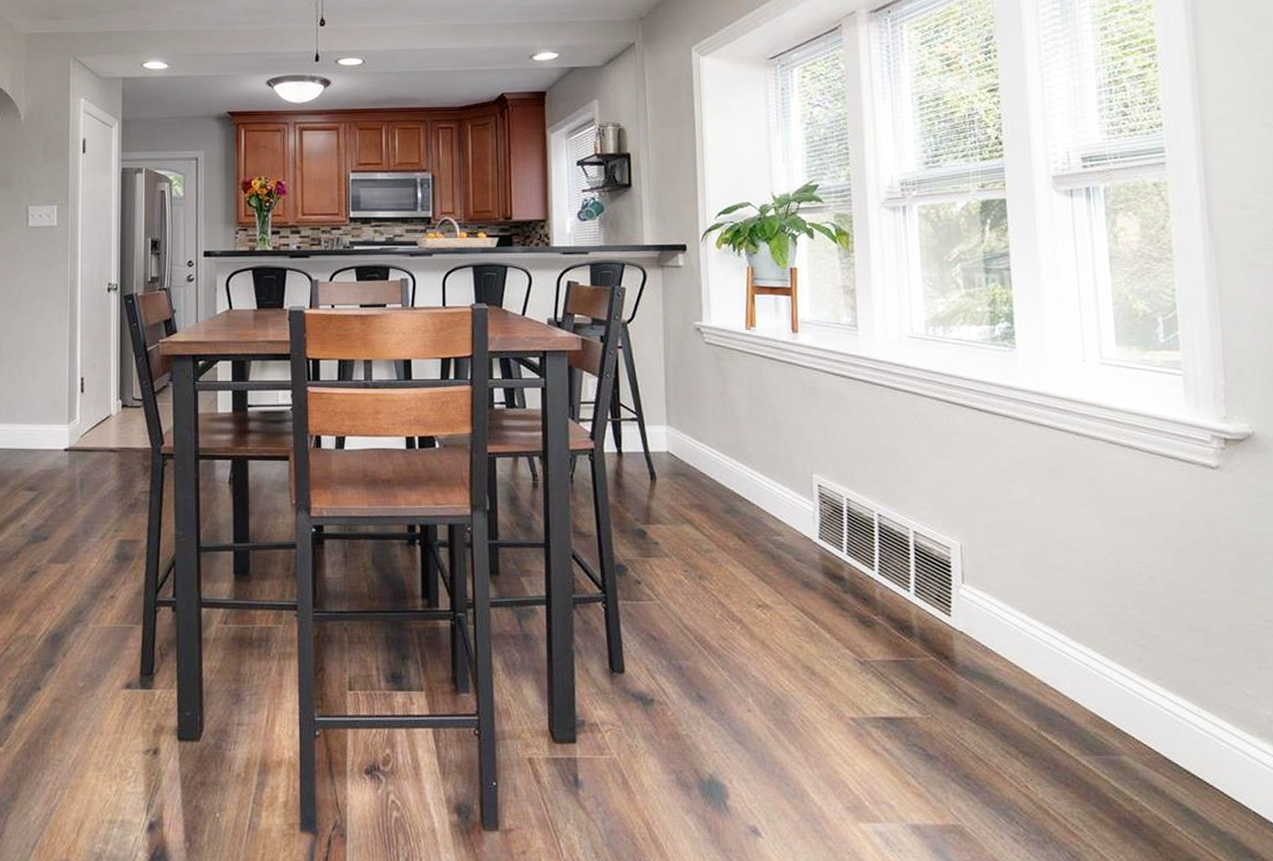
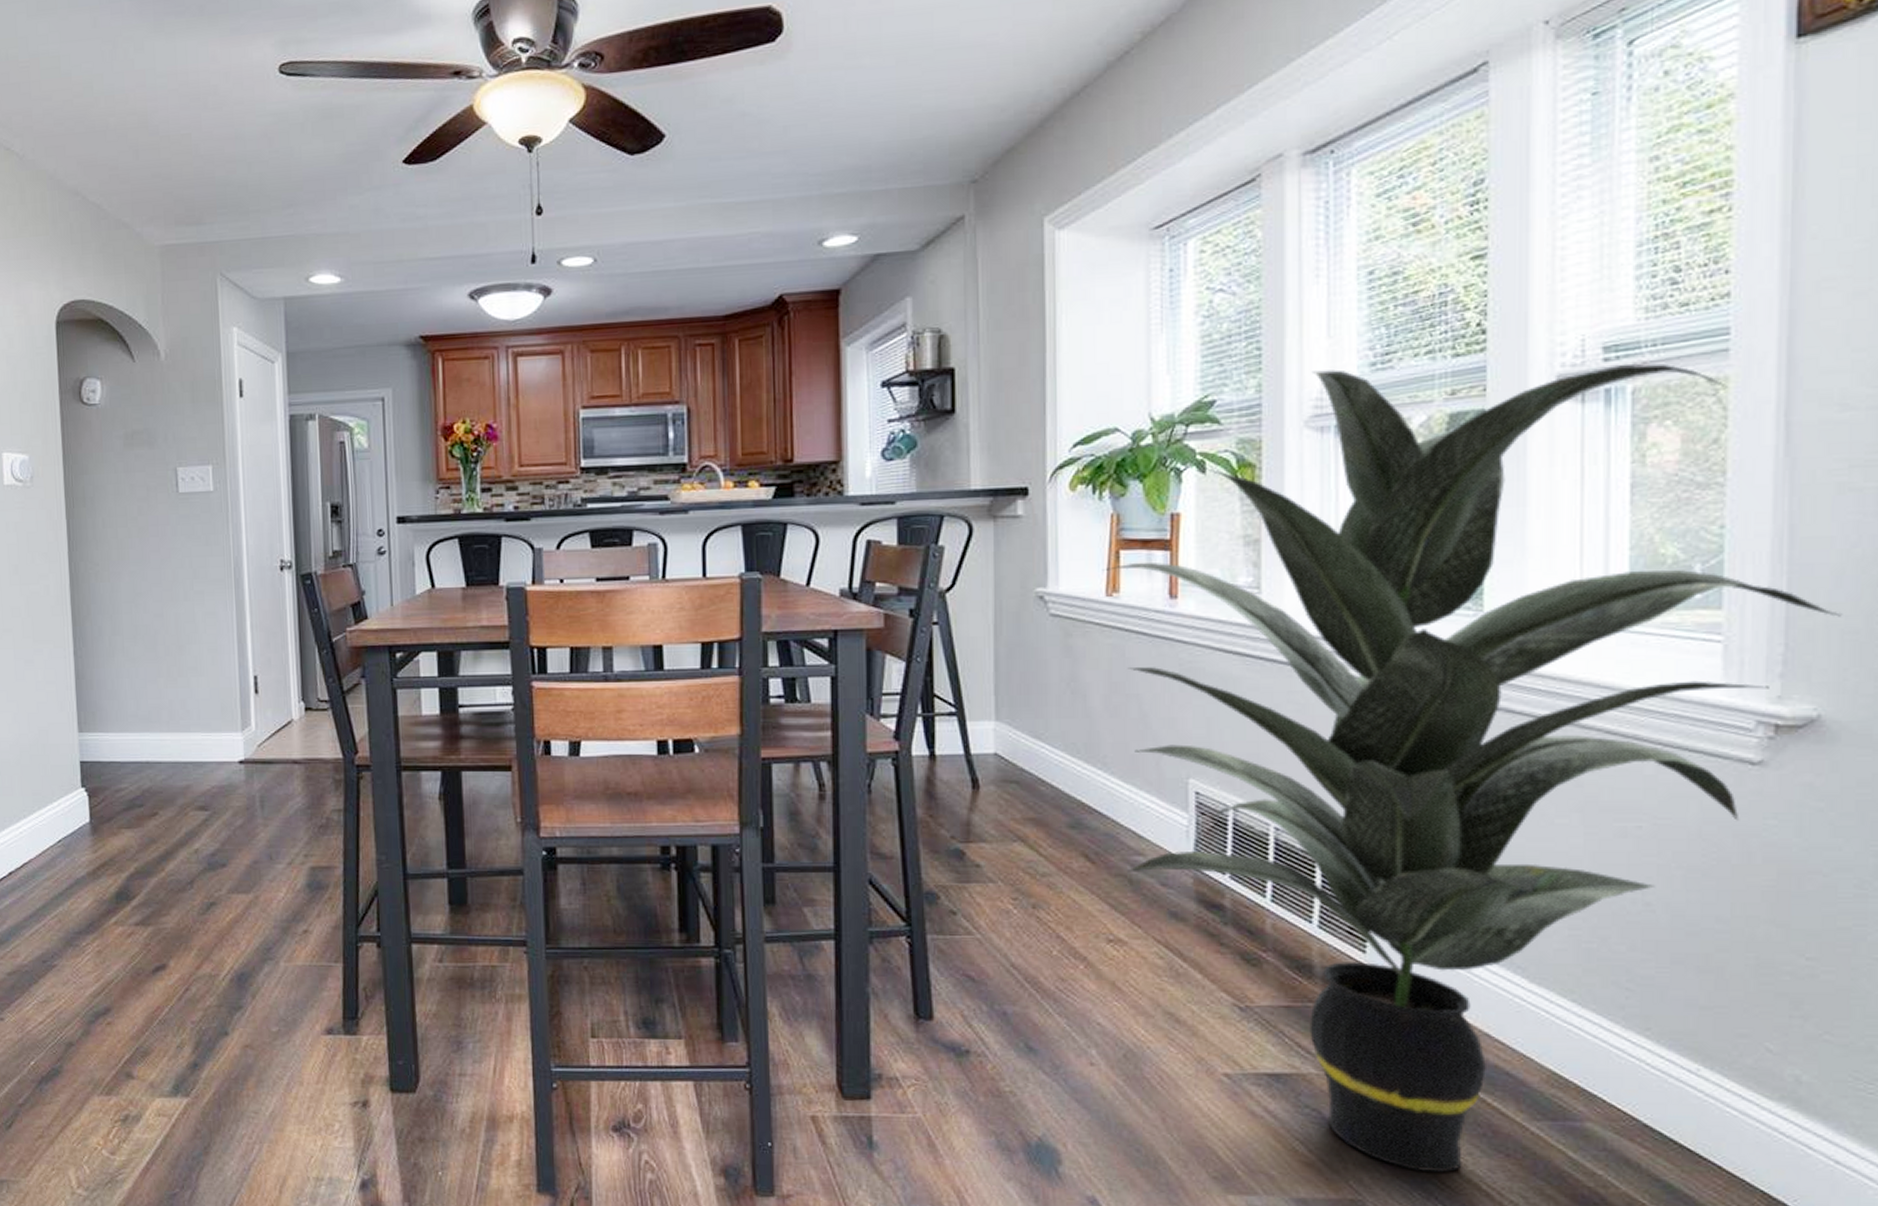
indoor plant: none [742,166,1261,801] -> present [1101,363,1843,1173]

